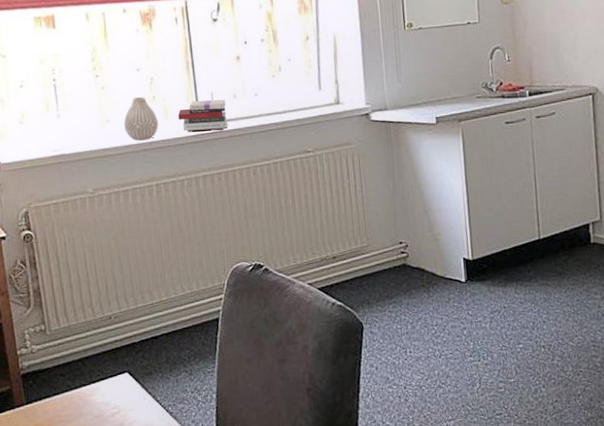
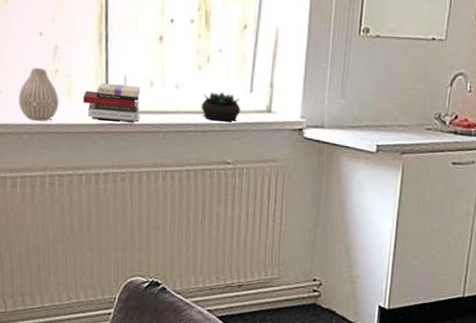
succulent plant: none [278,93,314,118] -> present [201,91,241,122]

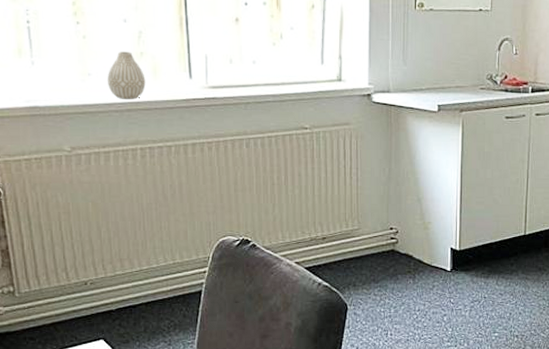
books: present [83,82,141,124] -> none [168,61,222,98]
succulent plant: present [201,91,241,122] -> none [277,65,314,92]

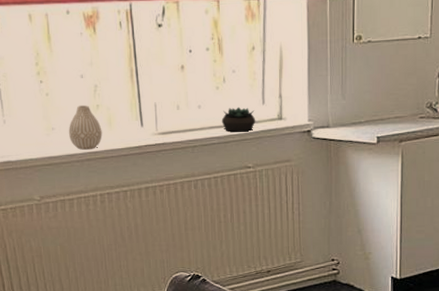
succulent plant: none [277,65,314,92] -> present [221,106,256,132]

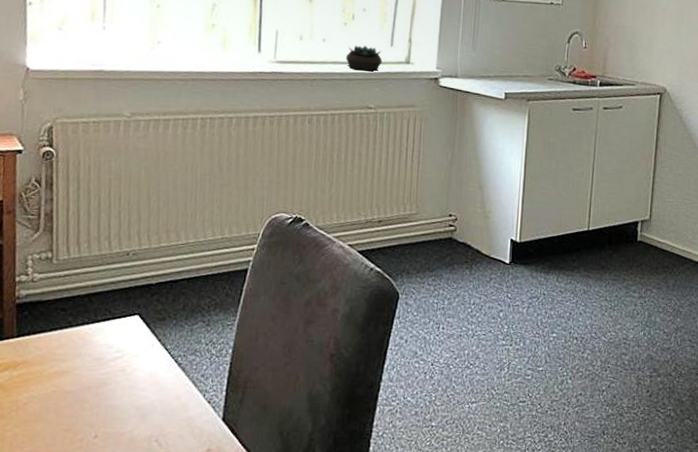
vase: present [68,105,102,151] -> none [175,22,214,70]

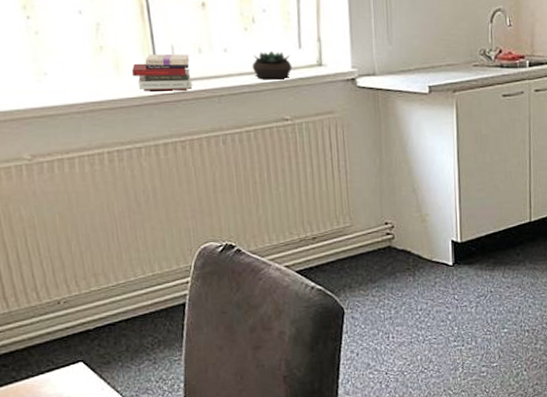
books: none [237,35,291,72] -> present [132,53,193,92]

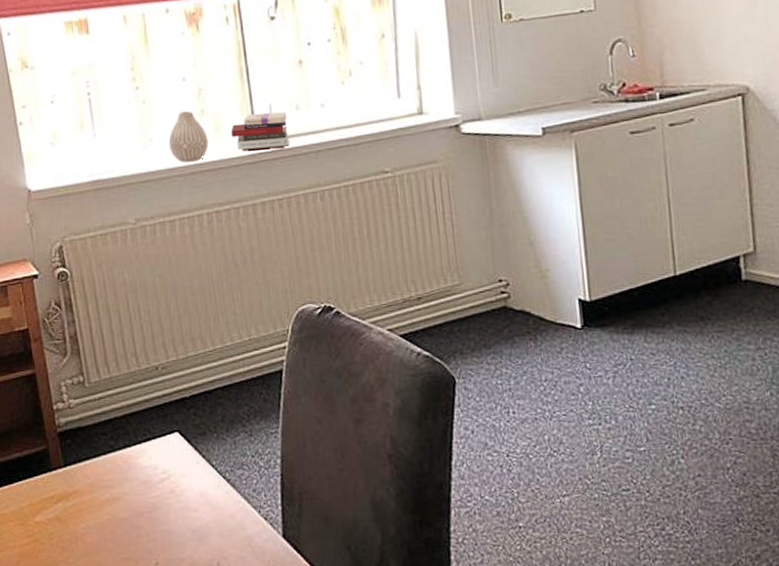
vase: none [65,46,108,100] -> present [168,111,209,163]
succulent plant: present [252,50,292,80] -> none [349,102,392,132]

